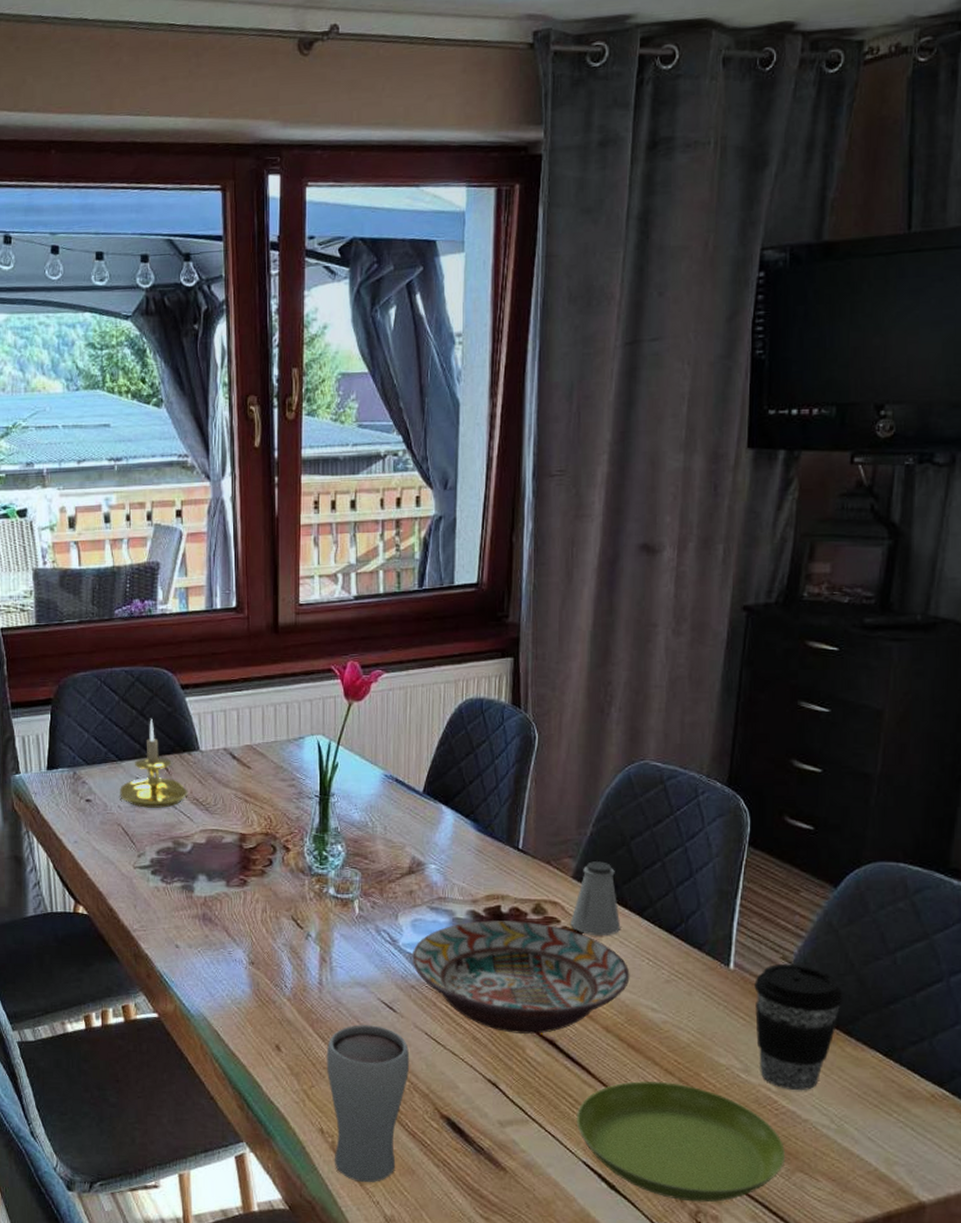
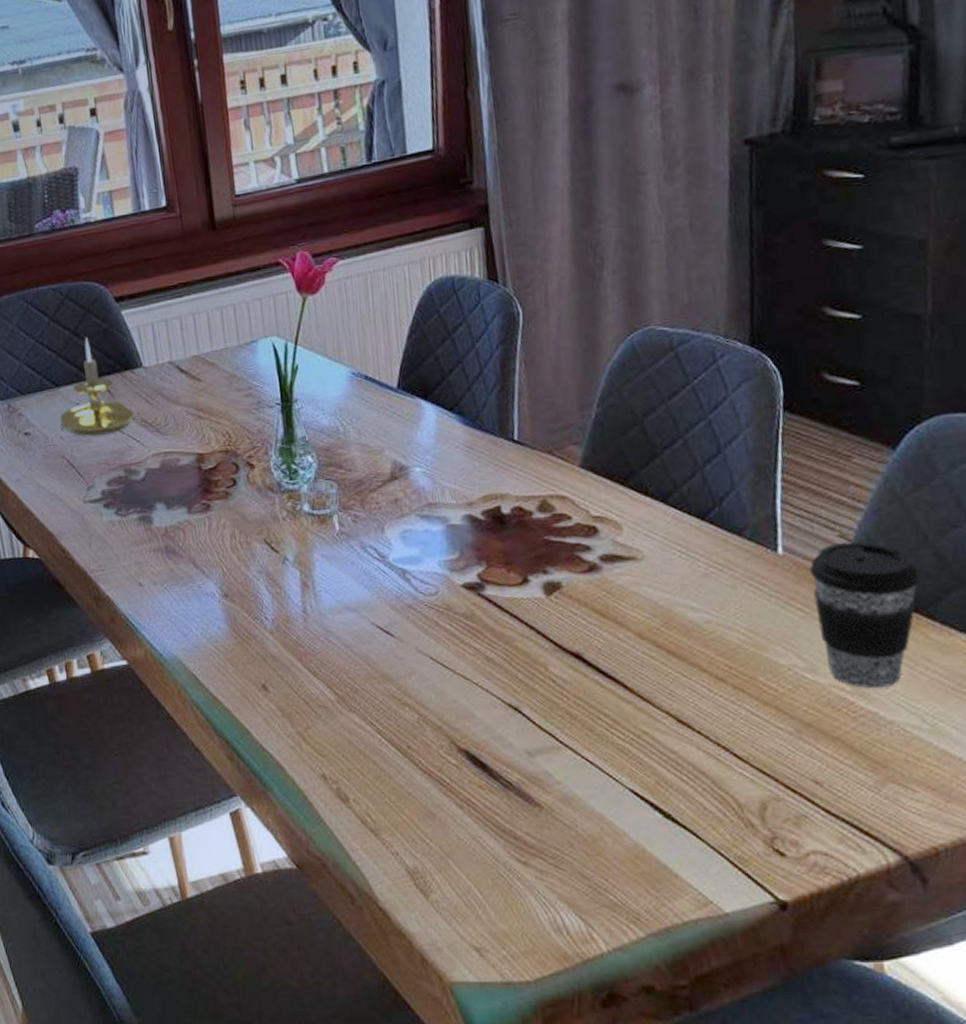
drinking glass: present [326,1024,410,1182] -> none [319,652,417,831]
decorative bowl: present [411,919,630,1035] -> none [404,521,661,650]
saltshaker: present [571,861,621,936] -> none [584,445,644,531]
saucer: present [577,1080,785,1203] -> none [616,691,872,827]

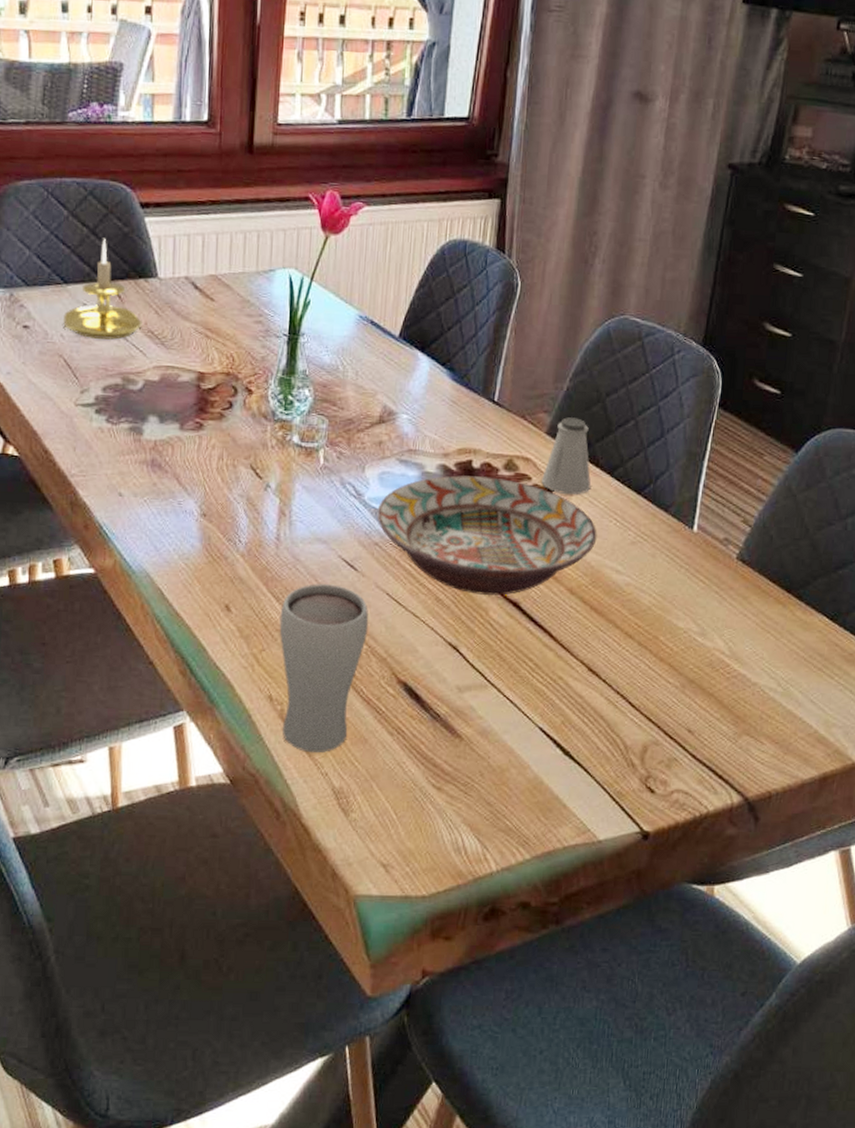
drinking glass: none [319,652,417,831] -> present [279,583,369,752]
decorative bowl: none [404,521,661,650] -> present [376,475,597,596]
saltshaker: none [584,445,644,531] -> present [542,417,591,495]
coffee cup: present [810,541,920,689] -> none [714,527,797,655]

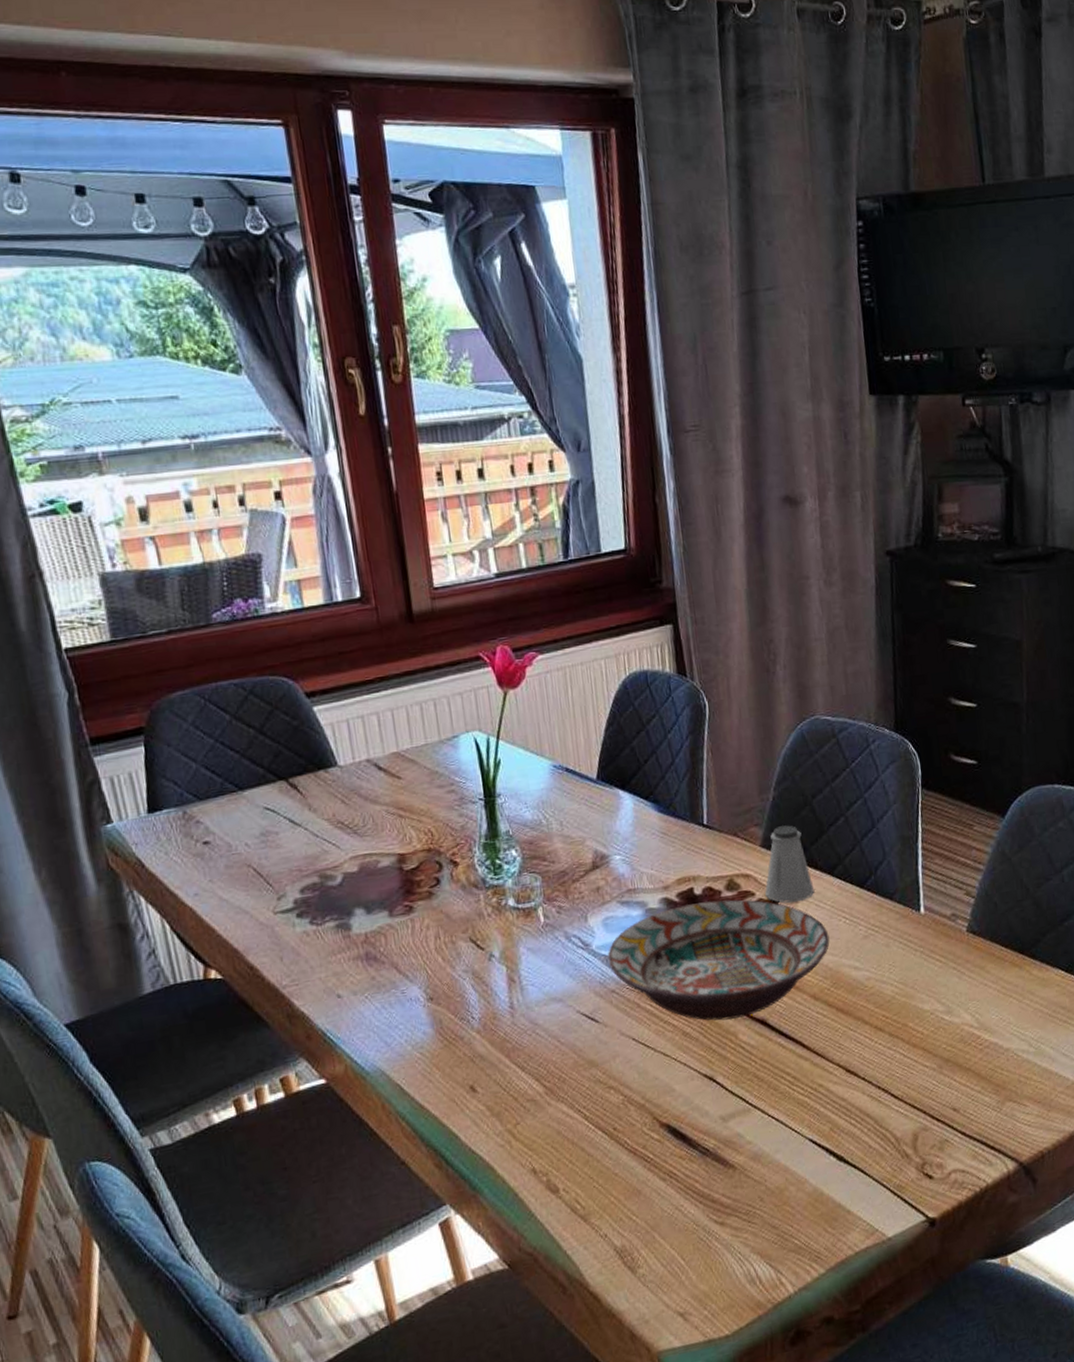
candle holder: present [63,238,142,340] -> none [245,735,330,842]
drinking glass: present [279,583,369,752] -> none [528,1041,621,1218]

